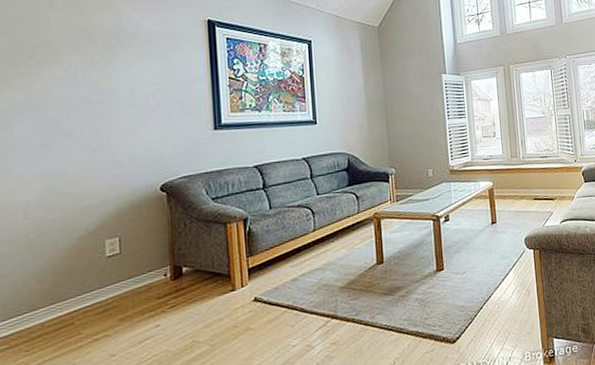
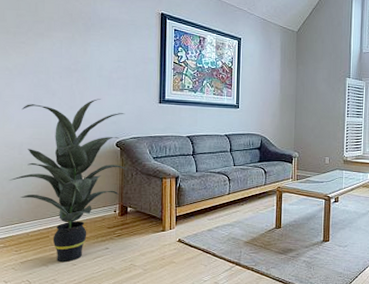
indoor plant: none [12,133,180,356] -> present [10,99,129,263]

